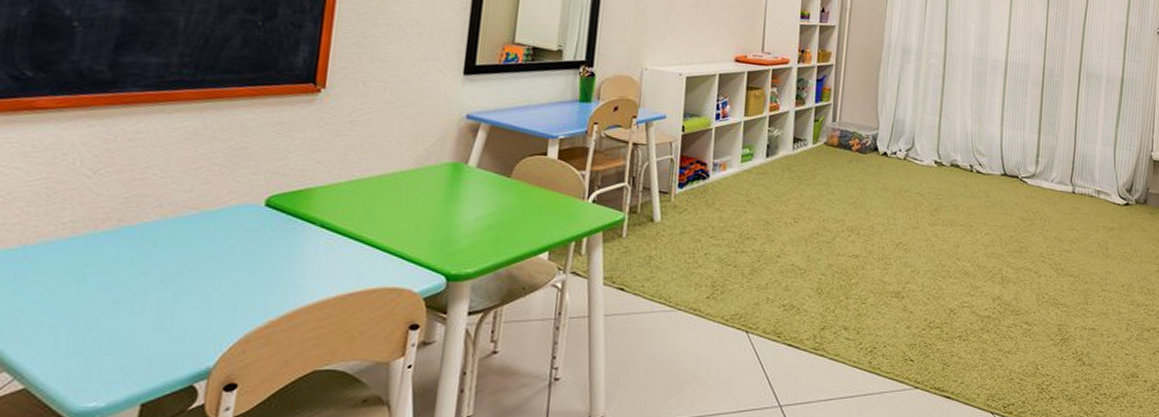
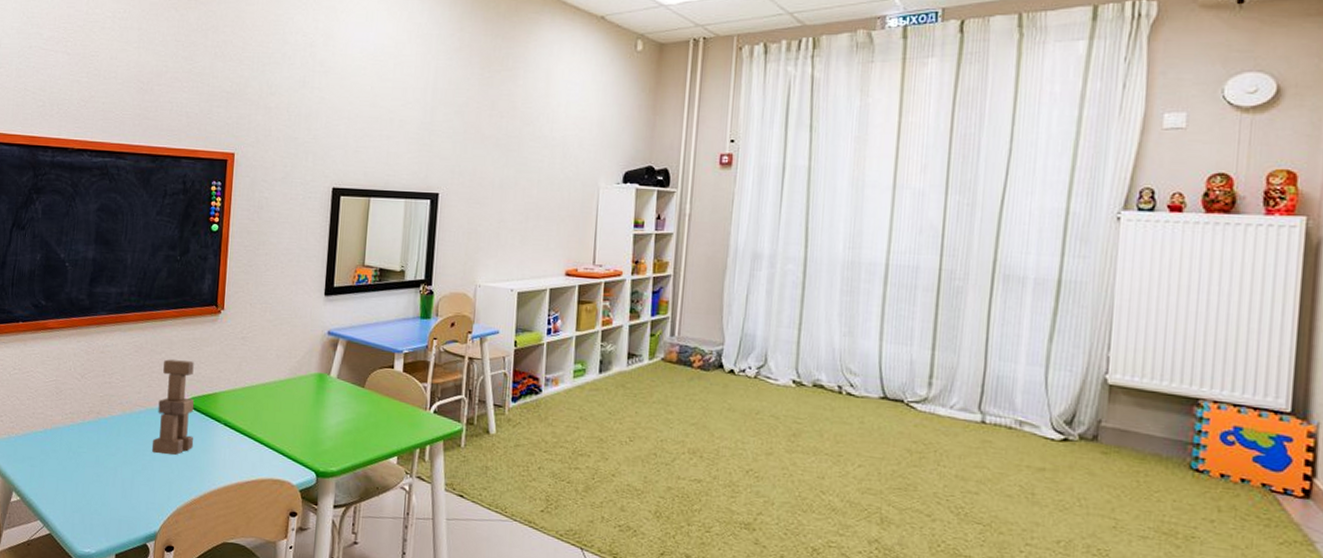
toy blocks: none [207,148,279,268] -> present [151,359,195,455]

